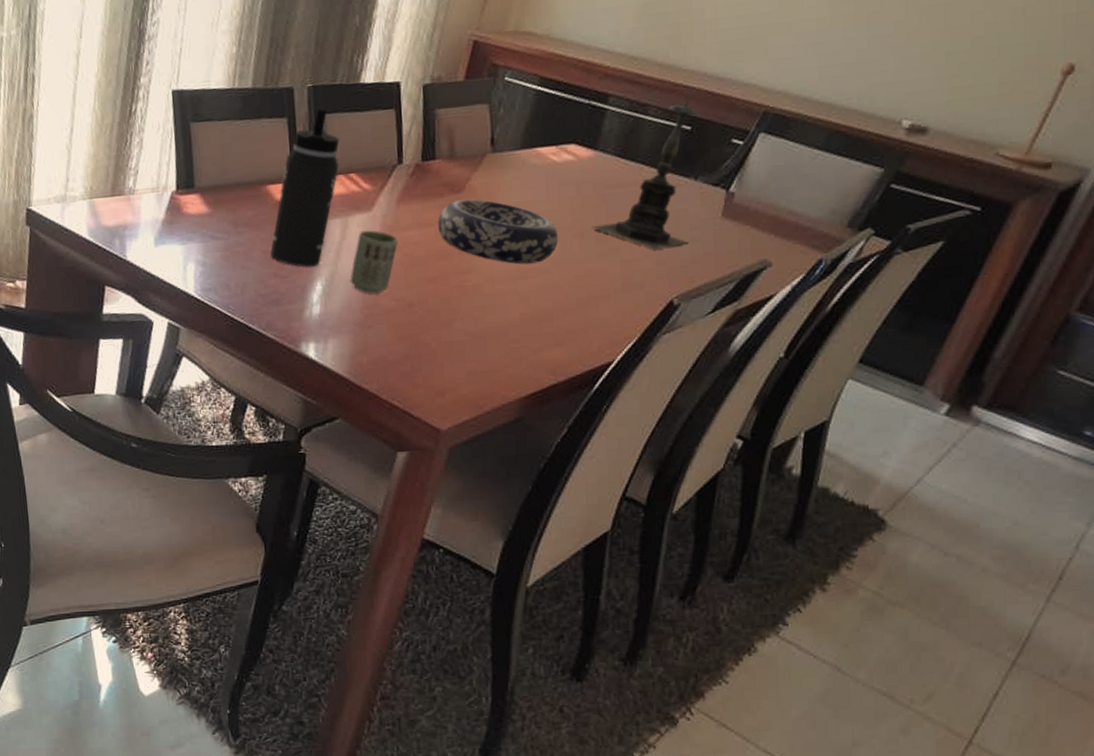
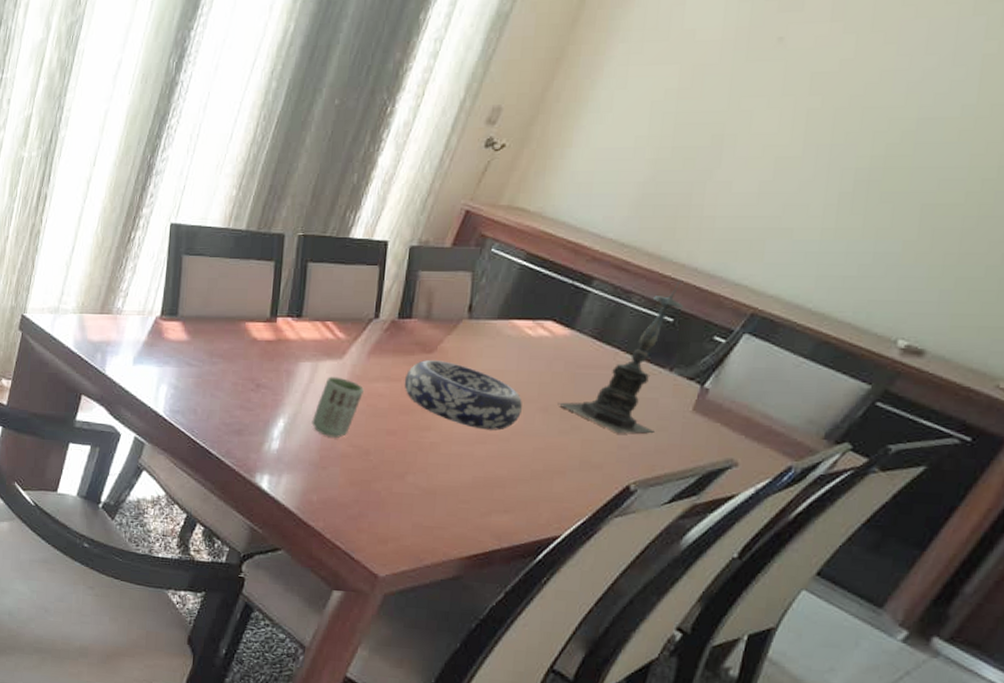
thermos bottle: present [270,108,340,267] -> none [240,257,322,404]

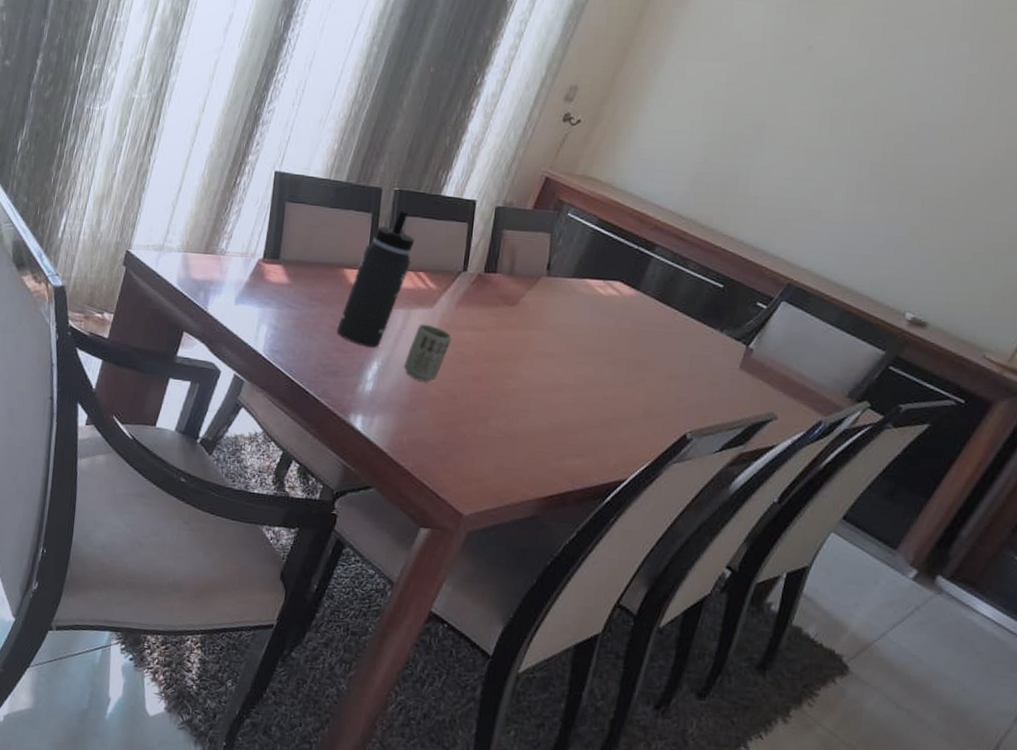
thermos bottle: none [240,257,322,404] -> present [337,211,415,348]
decorative bowl: present [404,360,522,430] -> none [488,312,594,380]
candle holder: present [557,279,684,434] -> none [624,250,732,387]

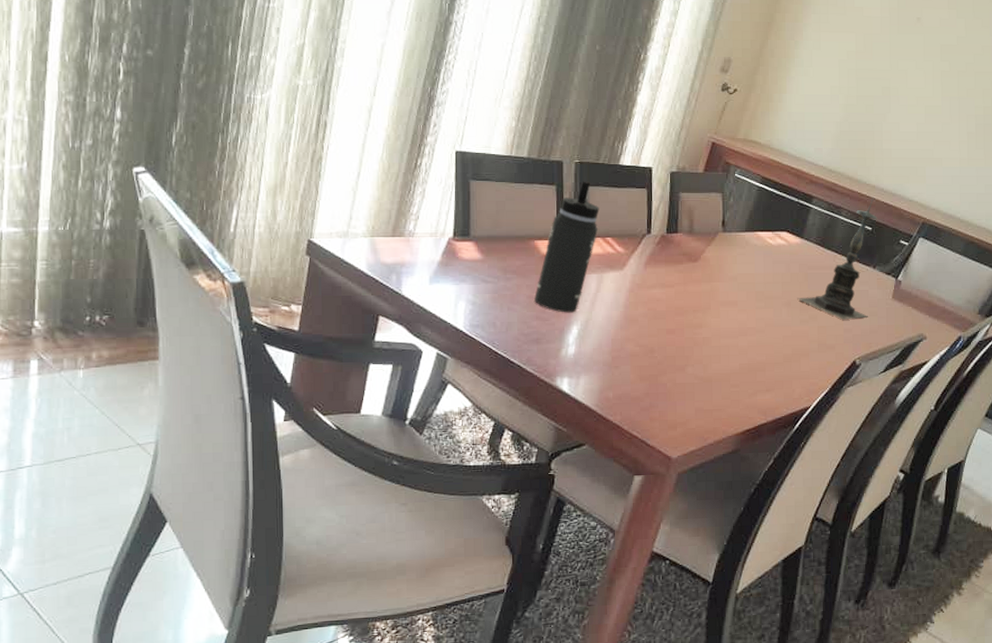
cup: present [403,324,452,382] -> none [602,286,644,340]
candle holder: none [624,250,732,387] -> present [797,197,878,320]

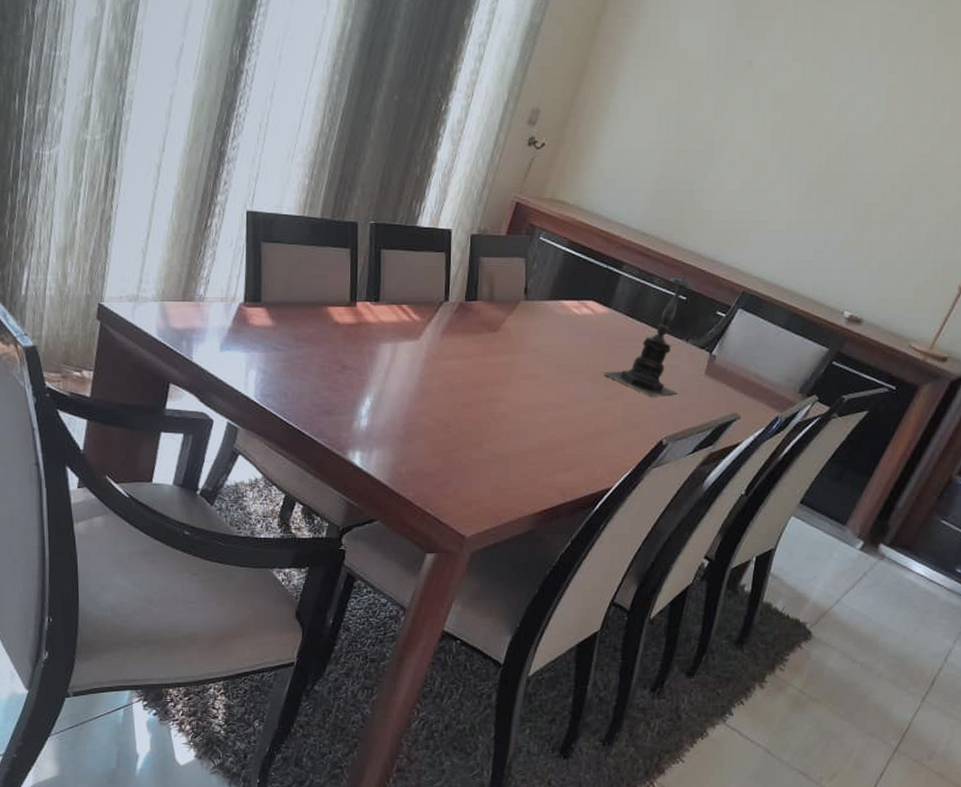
thermos bottle: present [534,181,600,313] -> none [327,244,395,384]

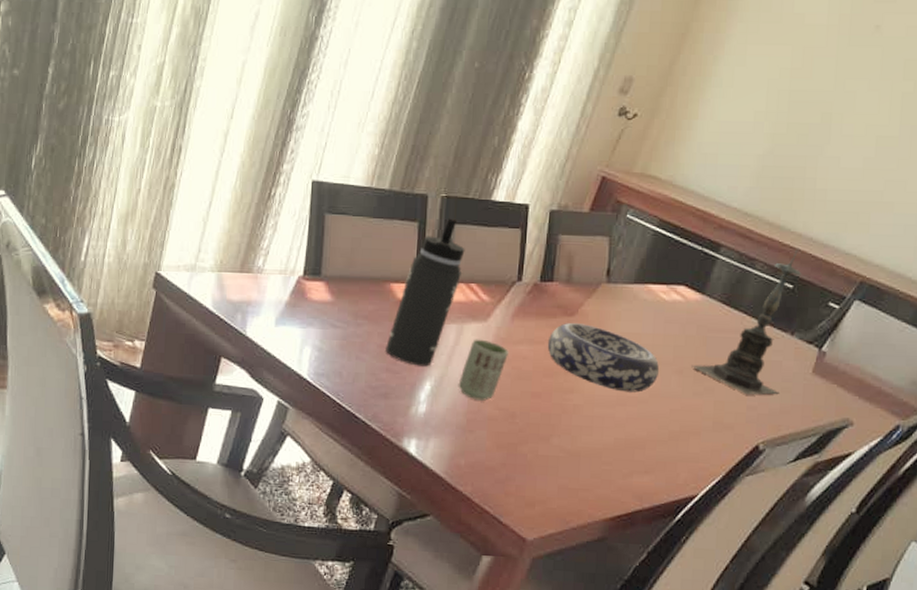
thermos bottle: none [327,244,395,384] -> present [386,218,465,367]
cup: none [396,356,440,413] -> present [458,339,508,401]
decorative bowl: none [474,338,574,399] -> present [547,323,659,393]

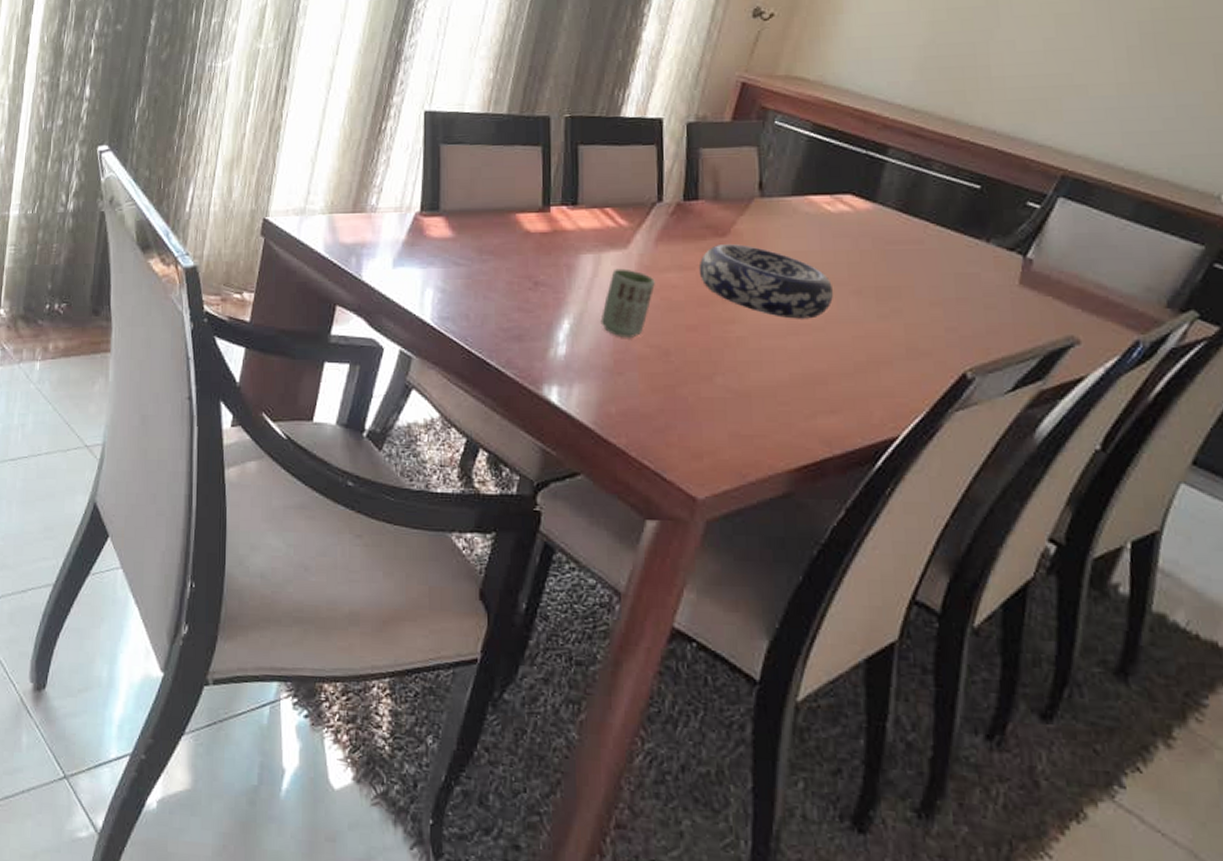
thermos bottle: present [386,218,465,367] -> none [516,139,596,303]
candle holder: present [691,248,802,395] -> none [871,143,990,315]

